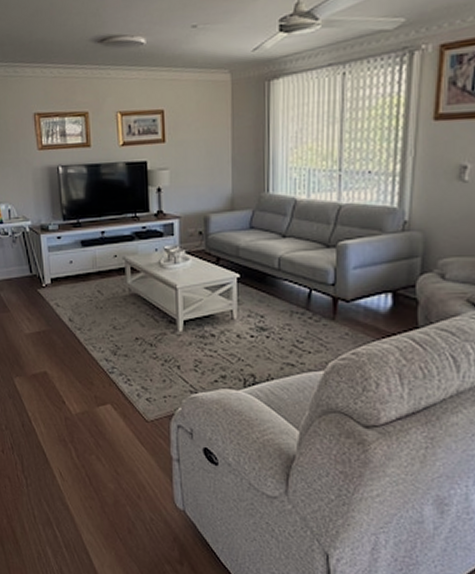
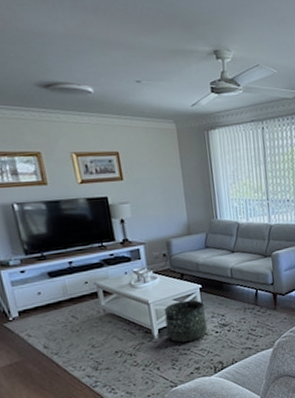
basket: none [192,291,241,342] -> present [164,300,208,343]

